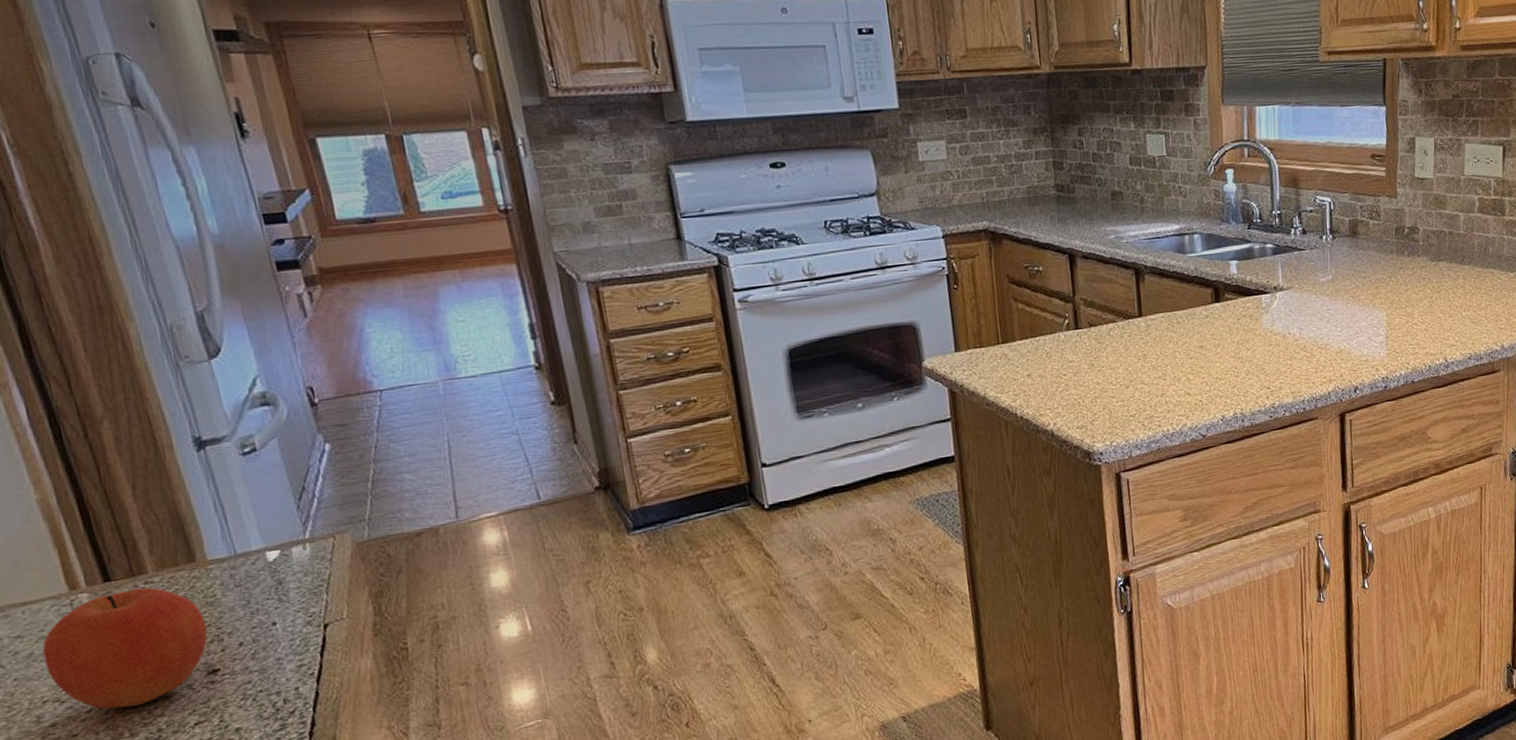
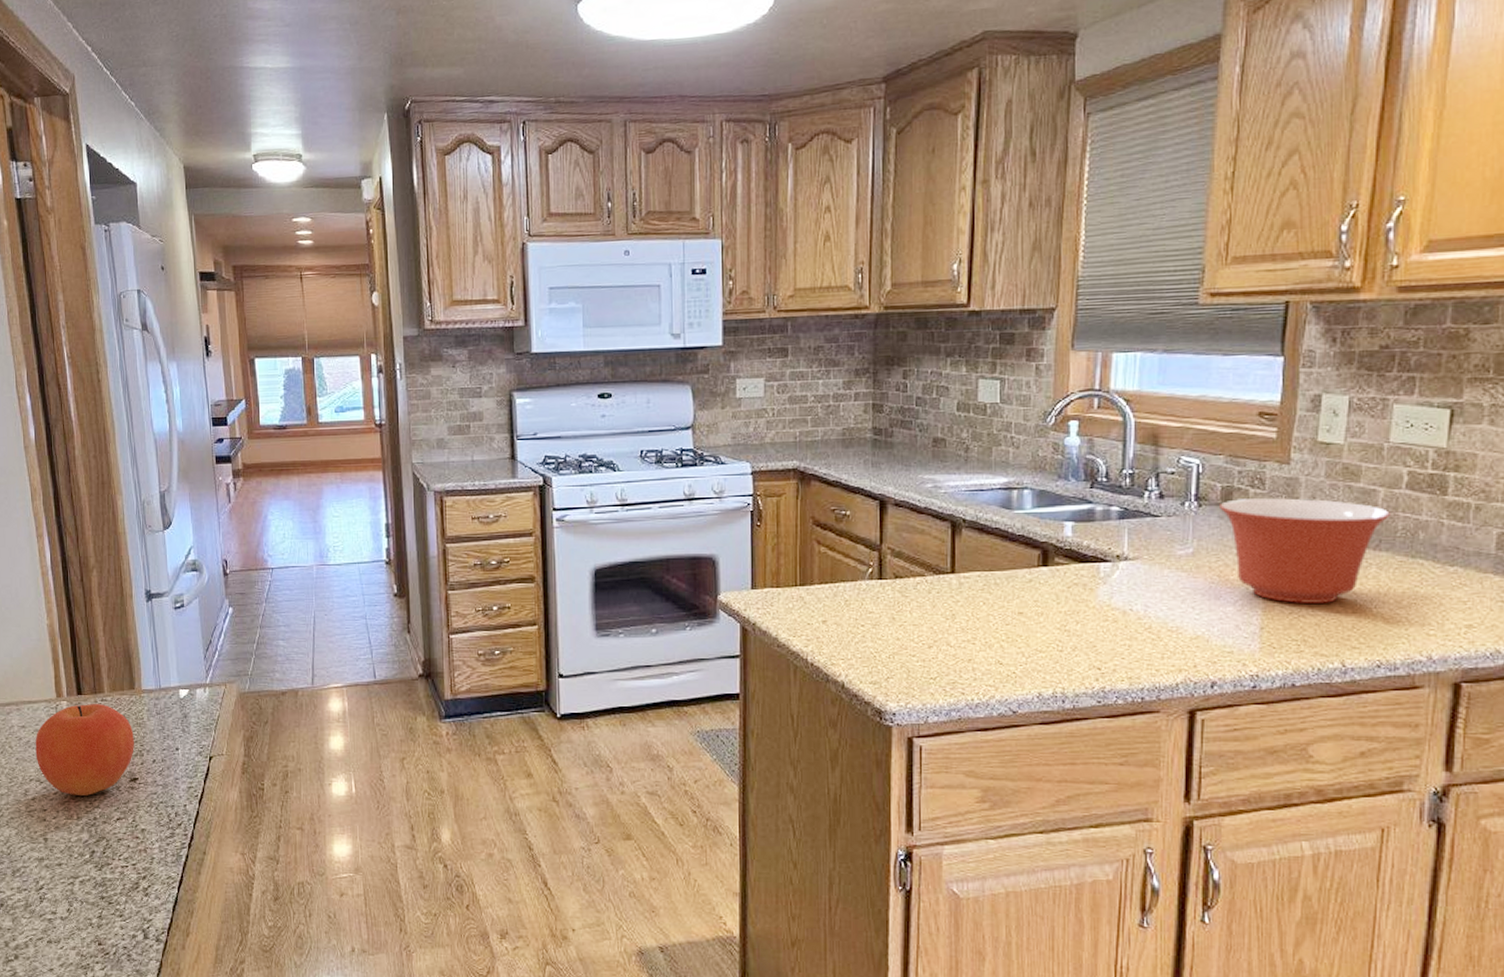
mixing bowl: none [1349,225,1469,314] -> present [1220,498,1390,603]

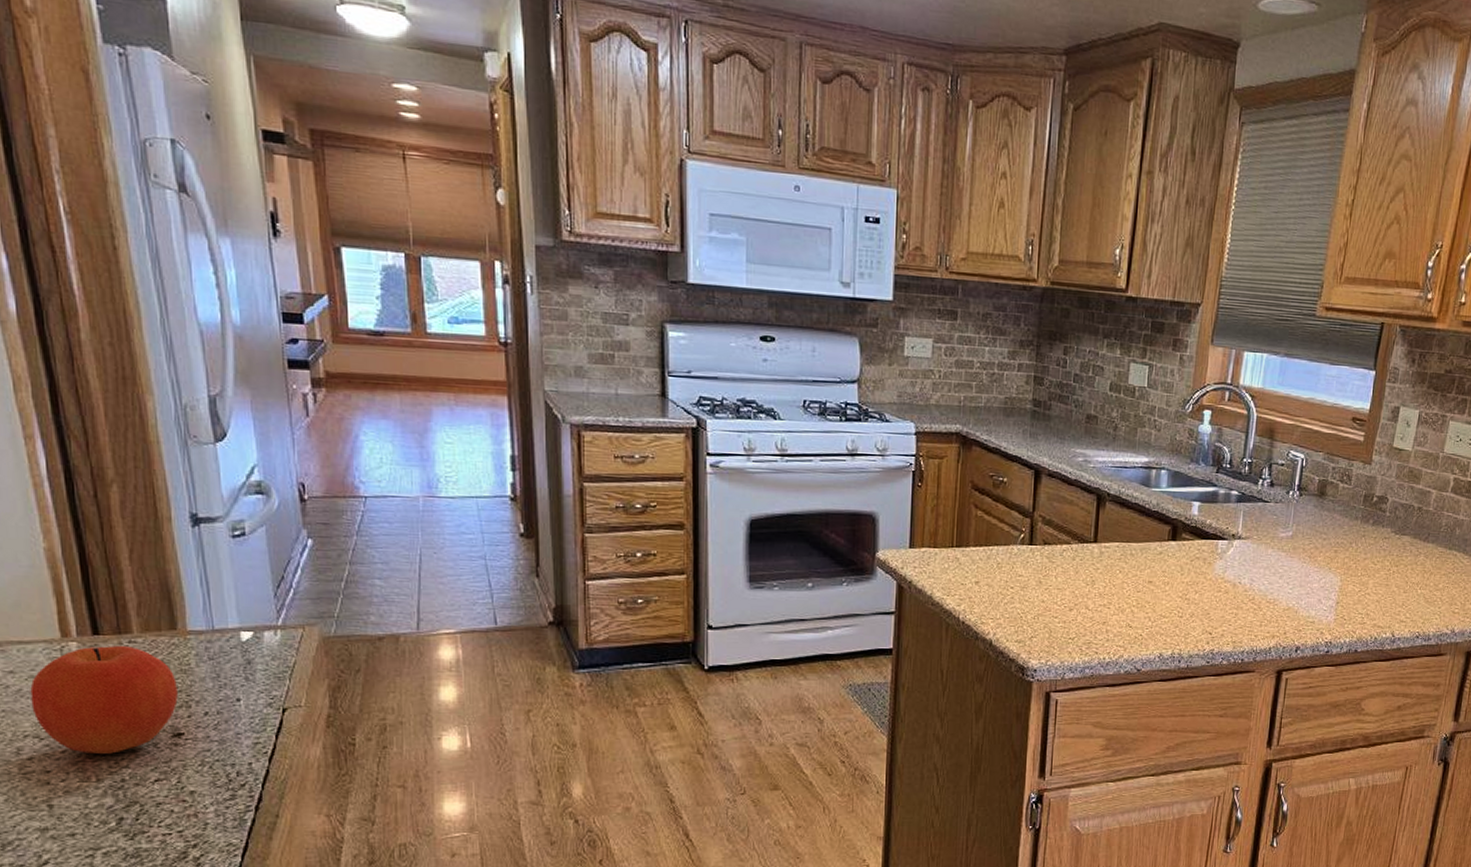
mixing bowl: present [1220,498,1390,603] -> none [1316,491,1438,584]

